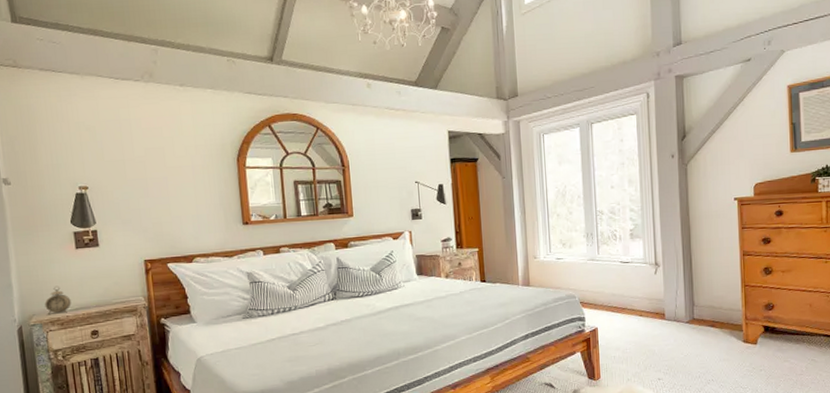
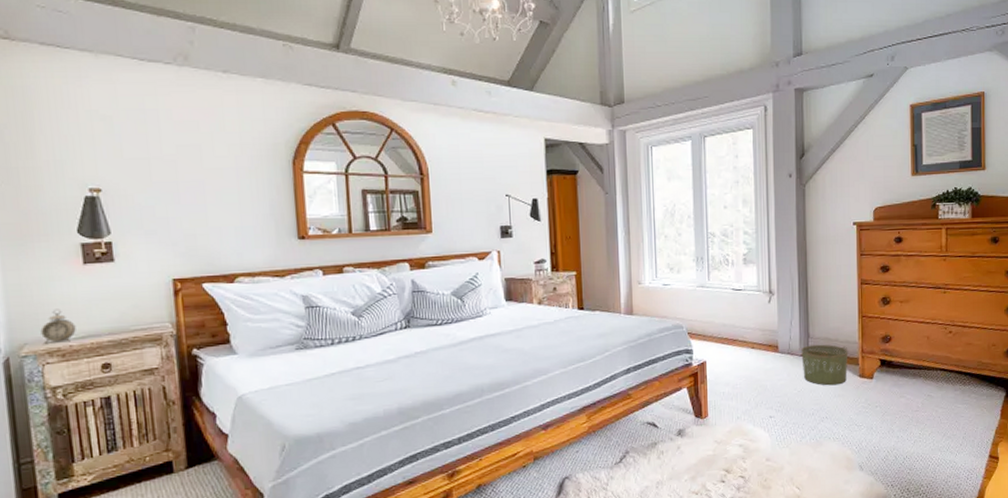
basket: none [687,312,732,351] -> present [801,344,848,386]

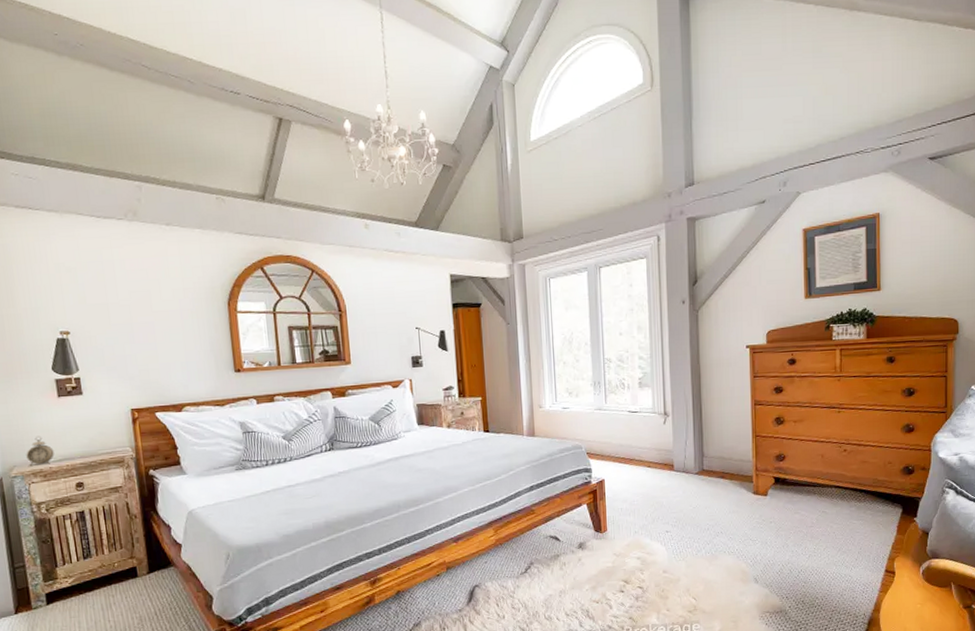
basket: present [801,344,848,386] -> none [696,463,743,502]

